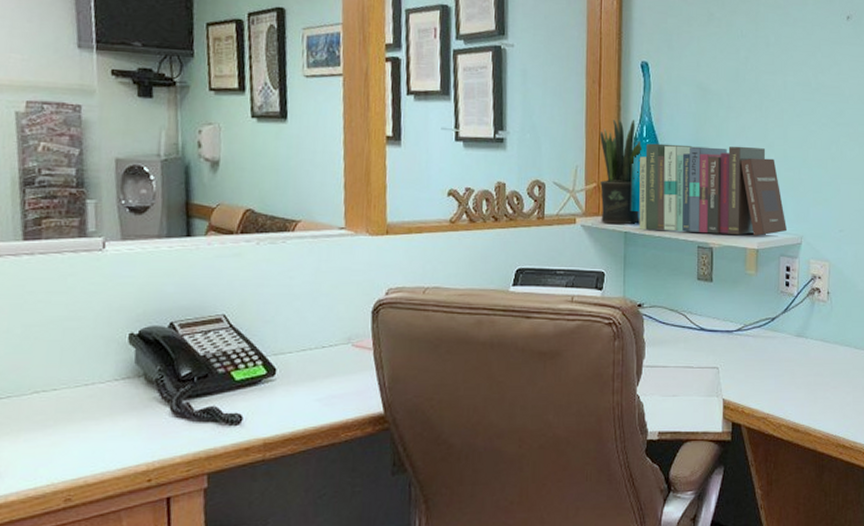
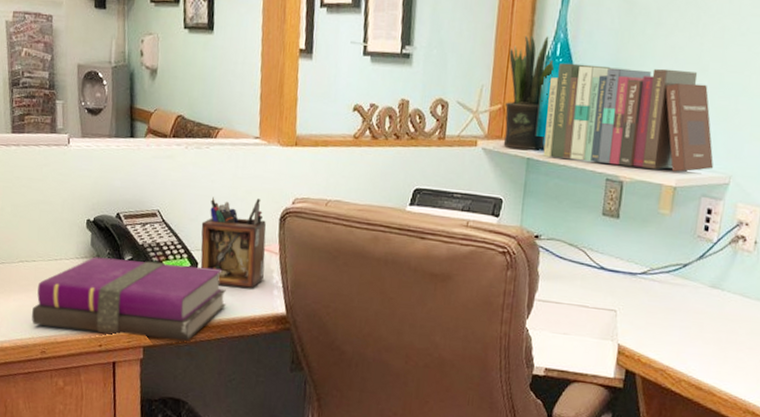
notebook: none [50,372,312,467] -> present [31,256,226,341]
desk organizer: none [278,292,357,390] -> present [200,197,266,288]

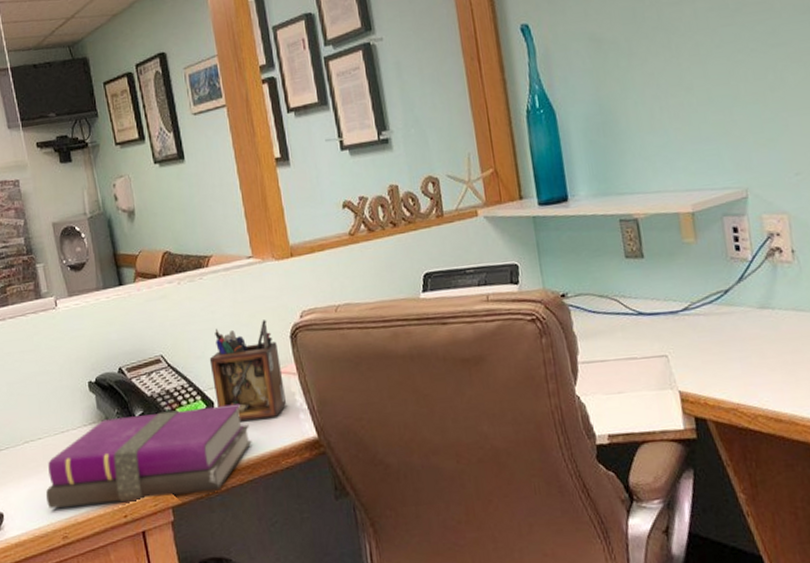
potted plant: present [503,35,555,150] -> none [488,91,548,211]
books: present [543,63,714,172] -> none [536,93,727,211]

